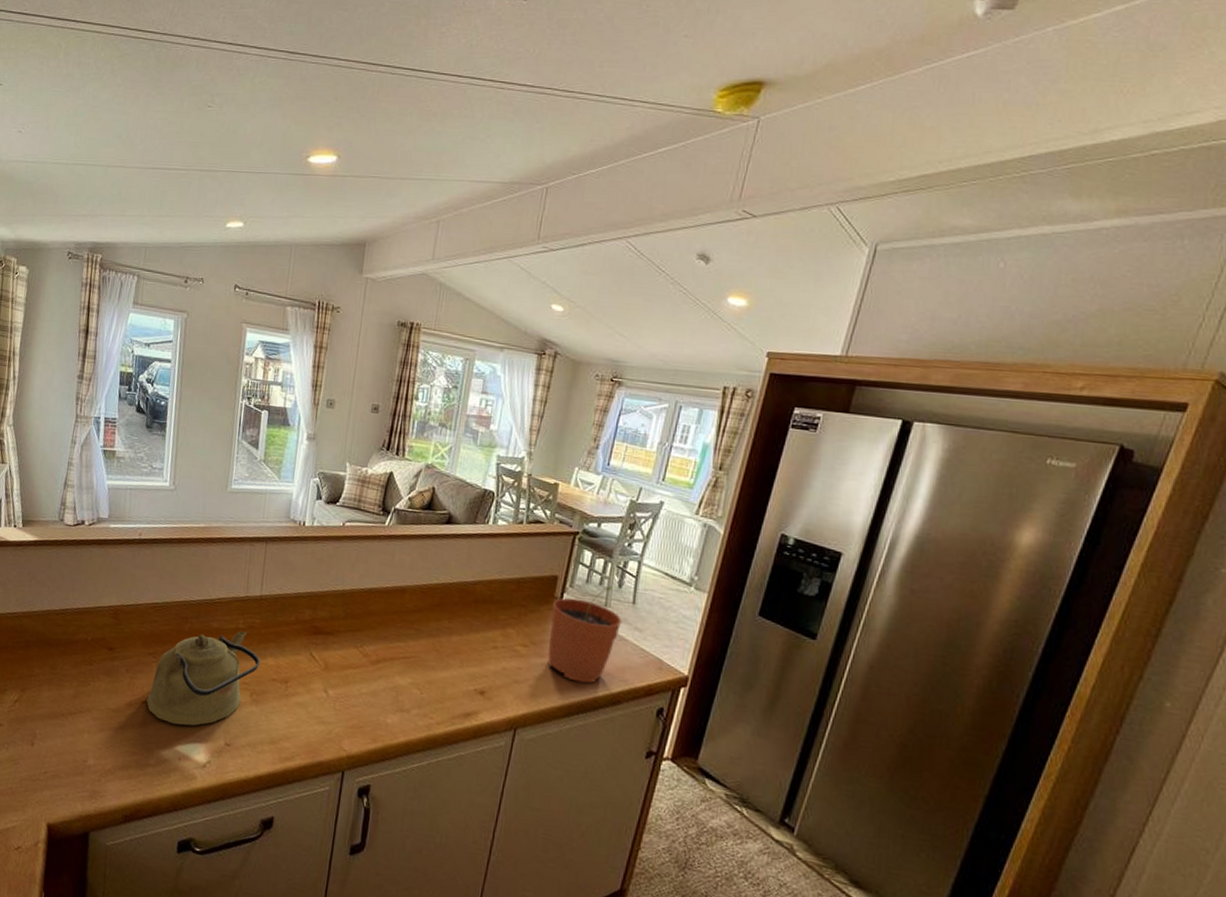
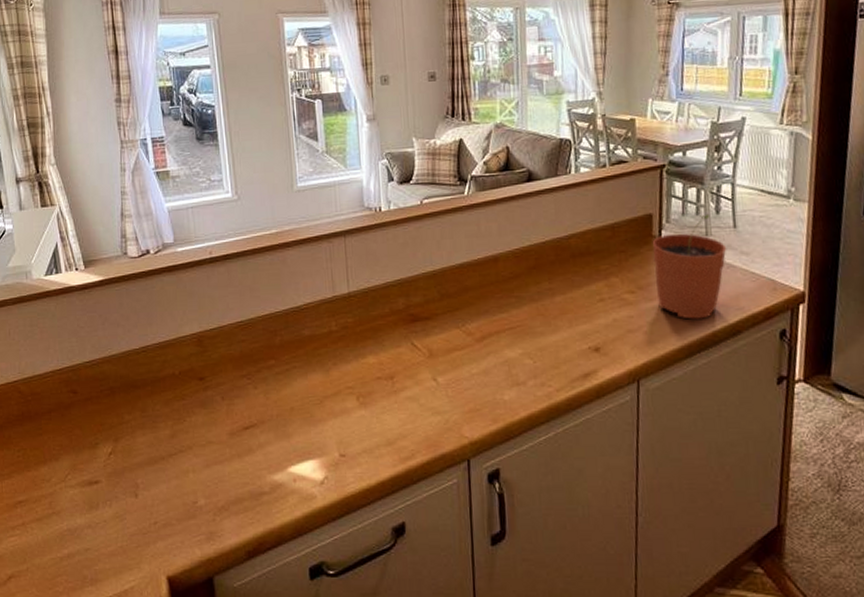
kettle: present [147,631,261,726] -> none [249,334,362,446]

